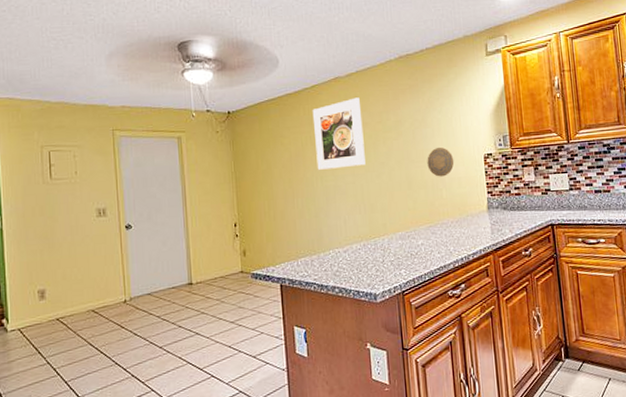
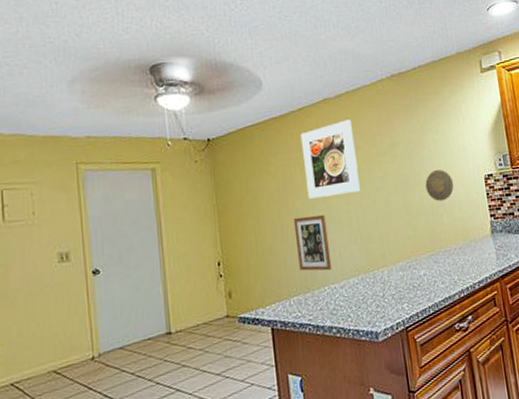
wall art: none [303,184,337,236] -> present [293,214,332,271]

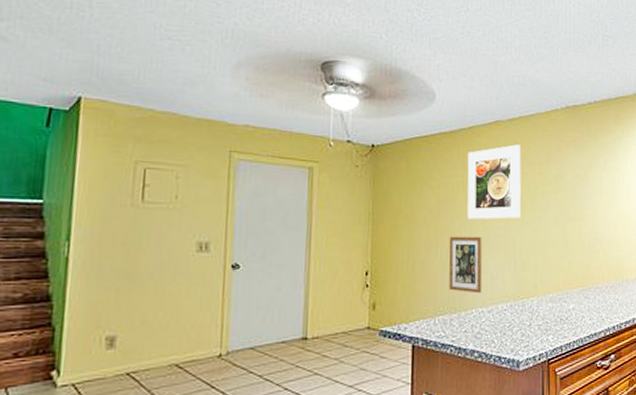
decorative plate: present [425,169,454,201] -> none [586,205,614,238]

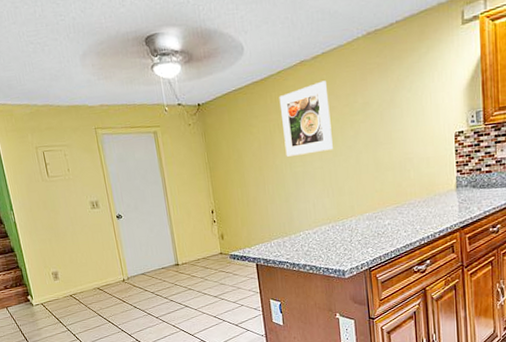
wall art: present [448,236,483,294] -> none [273,170,307,219]

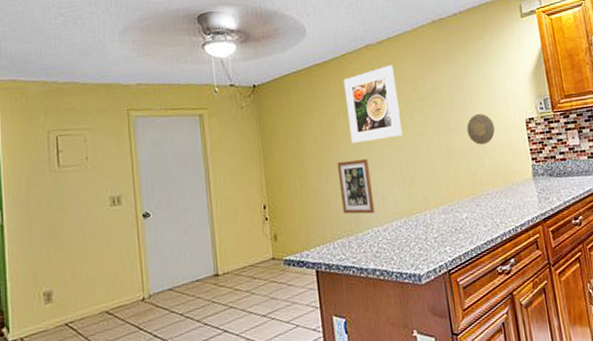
wall art: none [273,170,307,219] -> present [337,158,376,214]
decorative plate: none [395,127,423,158] -> present [466,113,496,145]

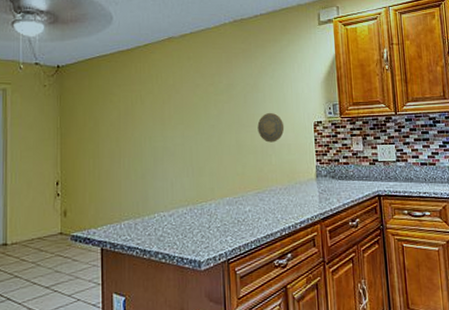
wall art: present [337,158,376,214] -> none [130,145,163,199]
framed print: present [343,65,402,145] -> none [144,58,196,131]

